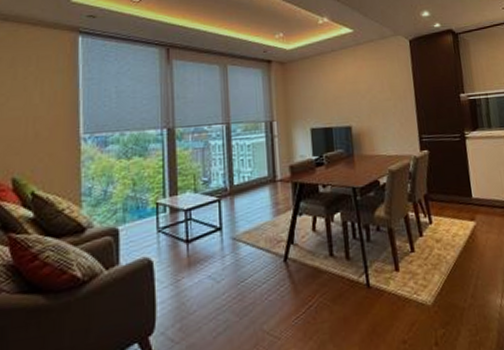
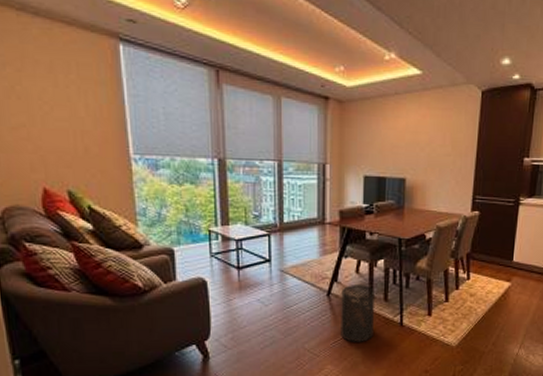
trash can: none [298,243,339,316] -> present [340,285,376,342]

